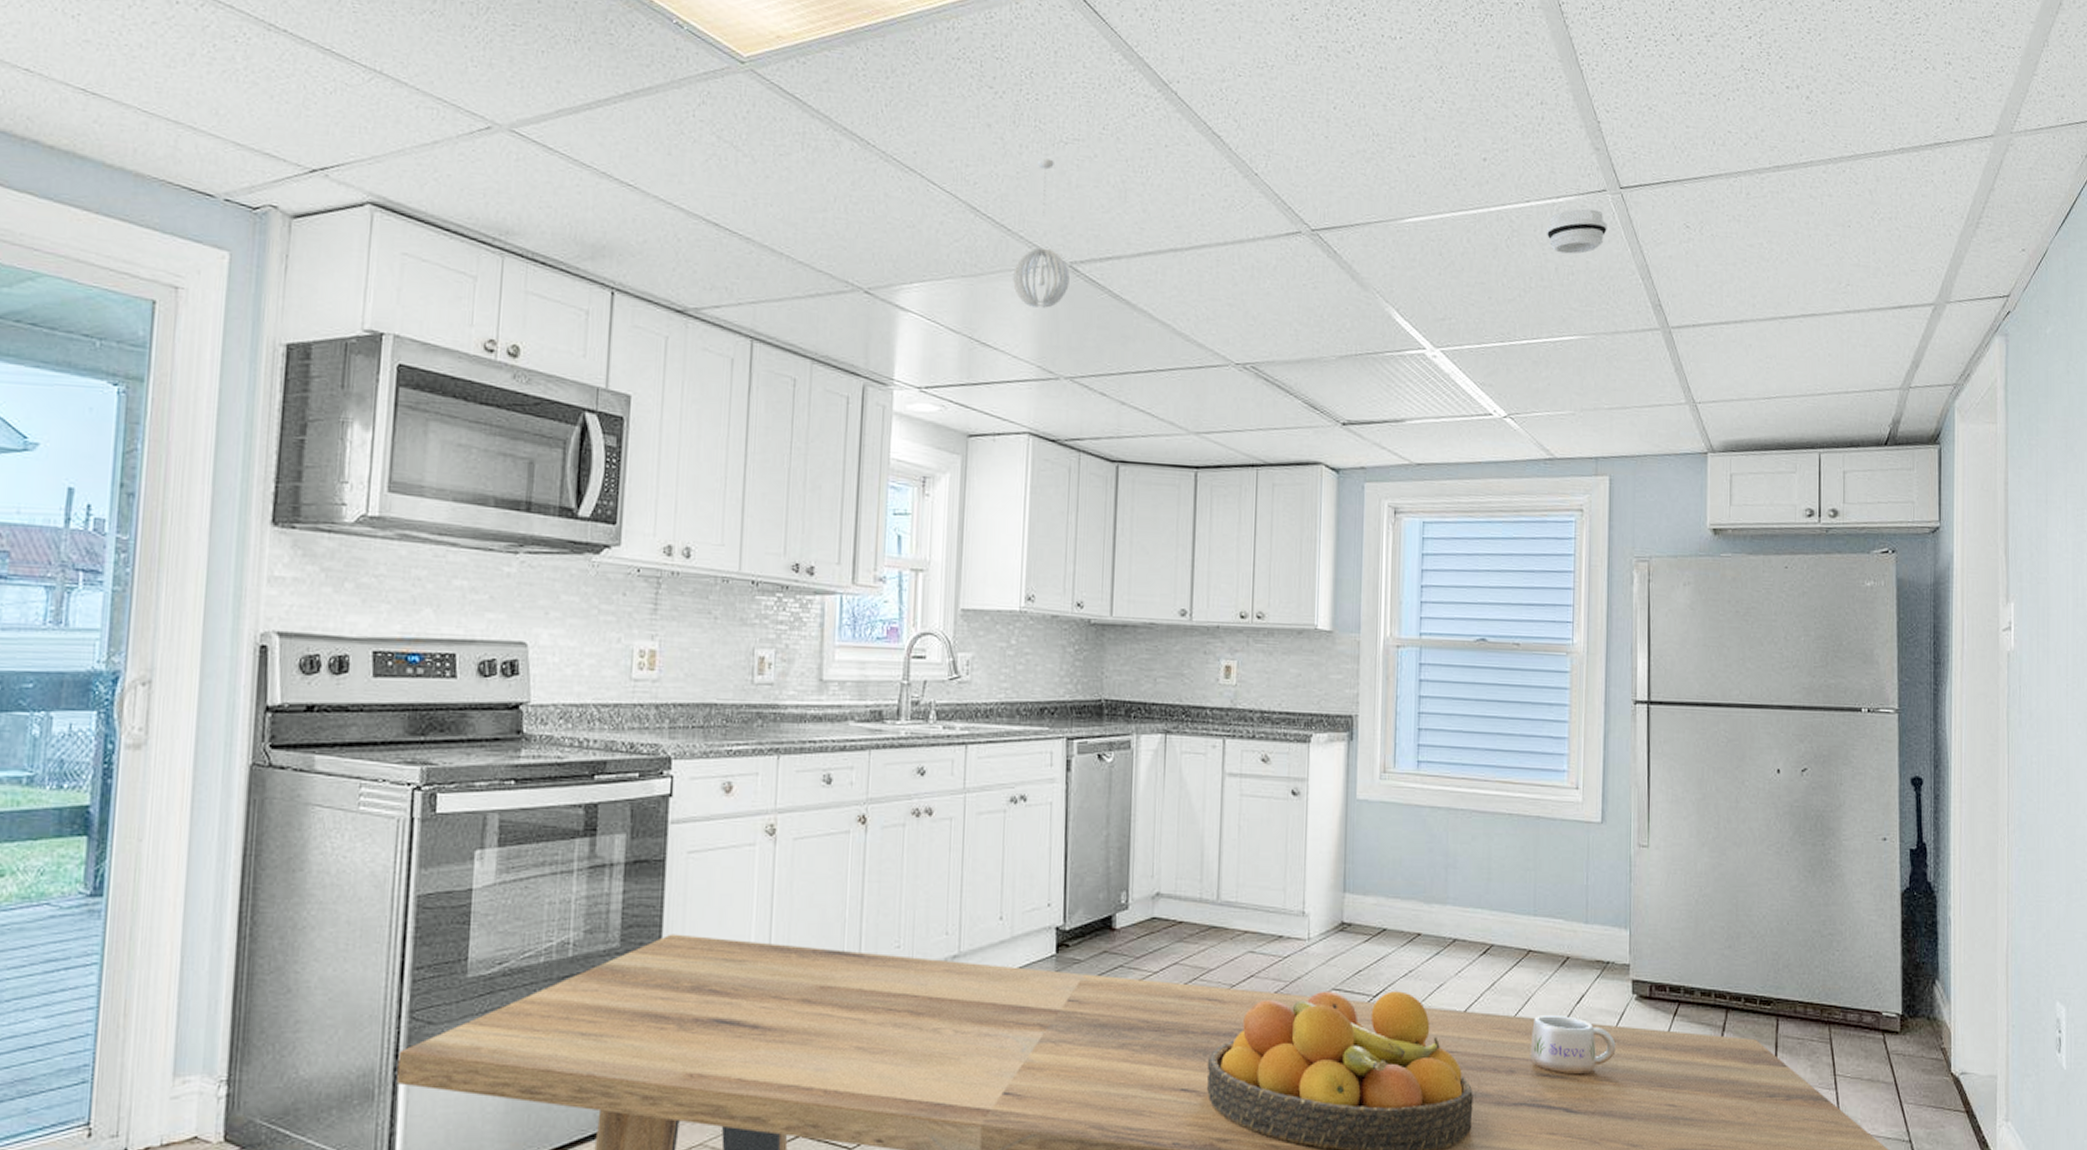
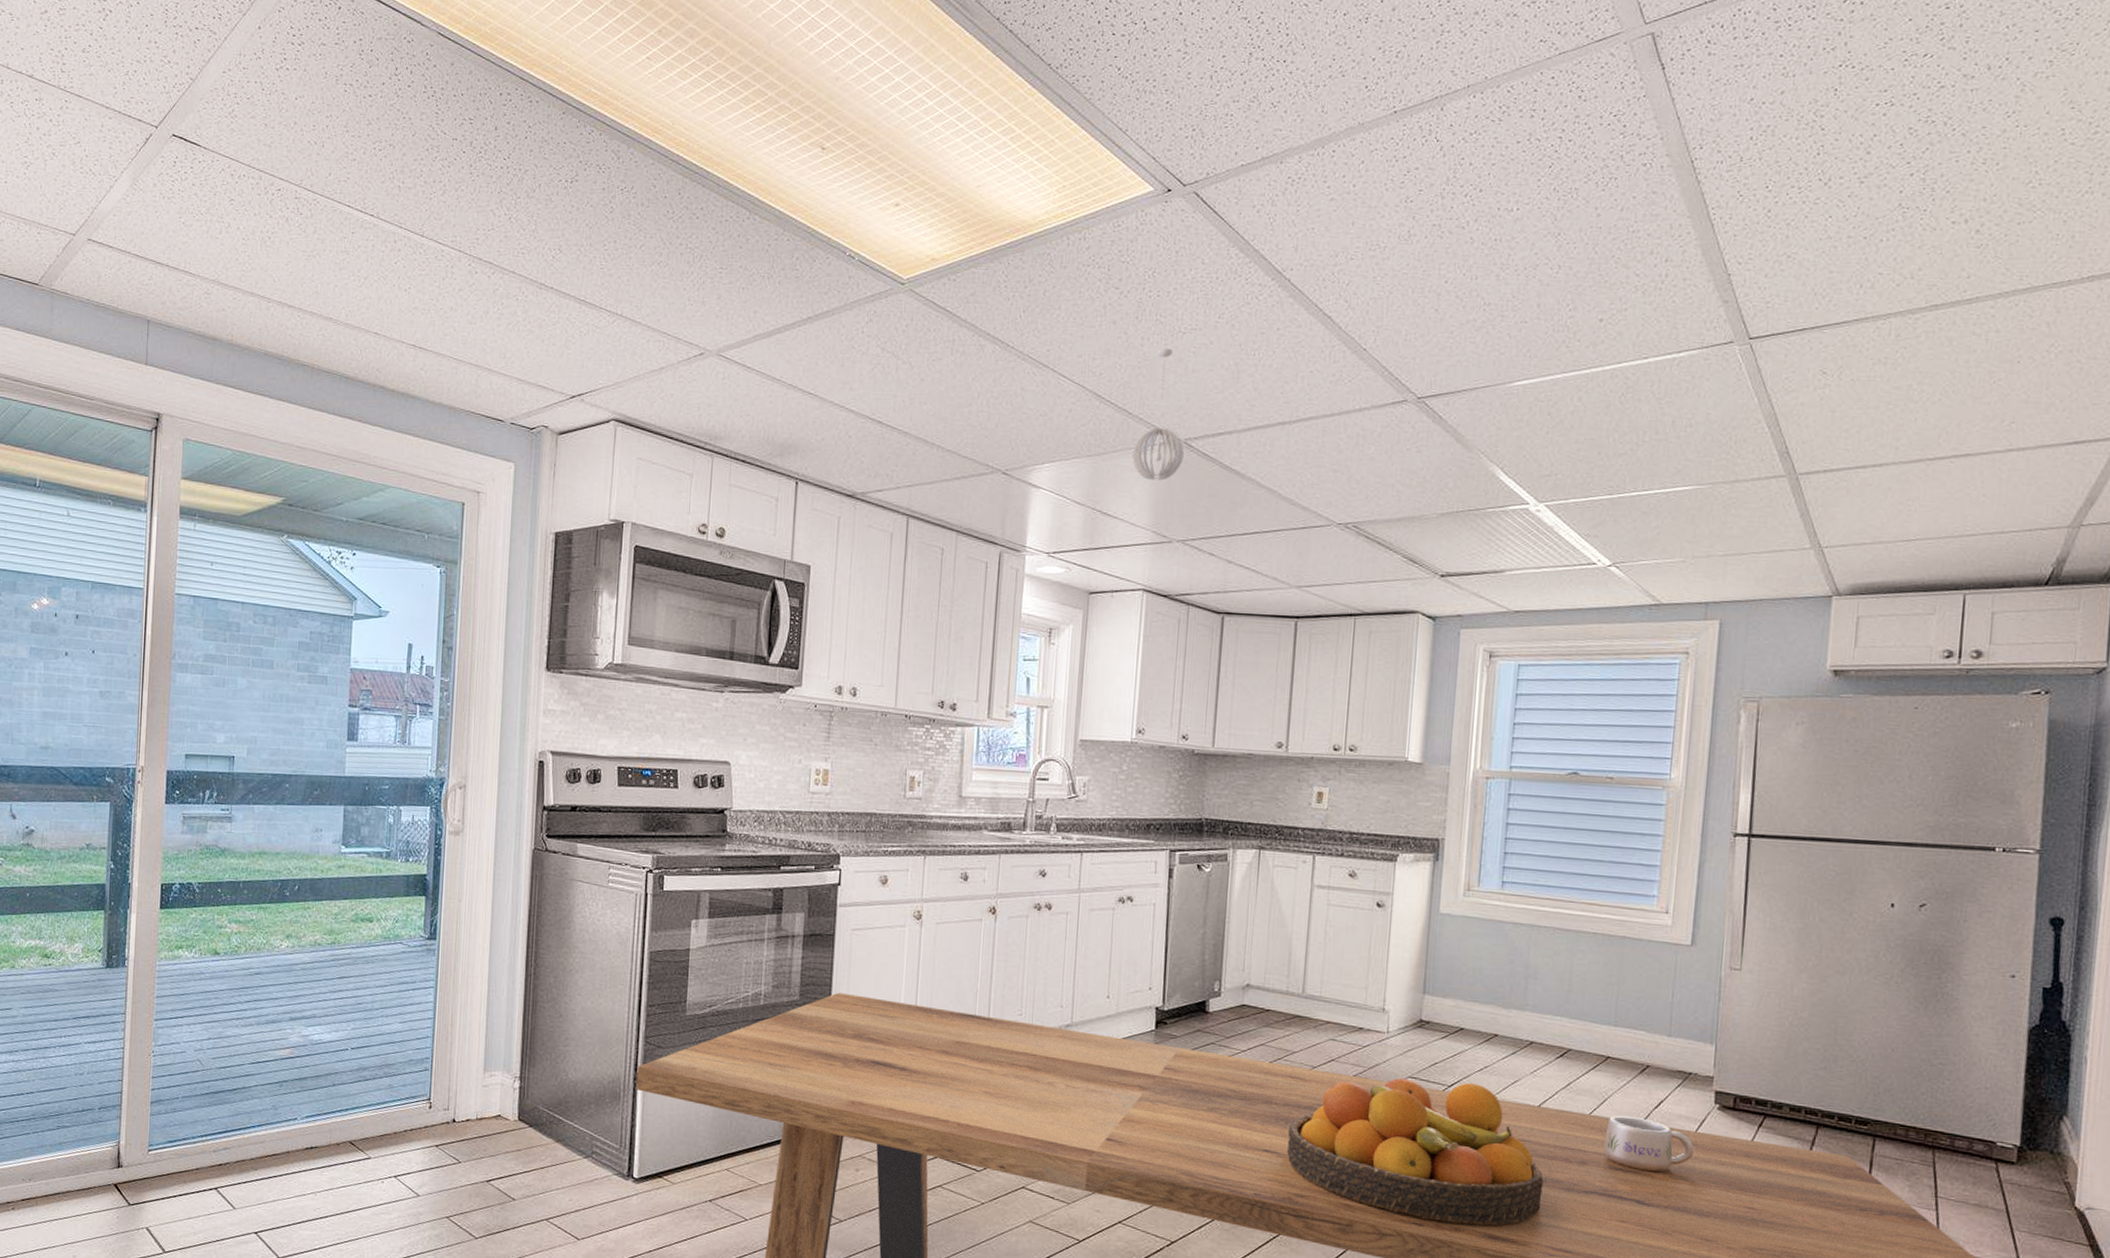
smoke detector: present [1547,208,1607,254] -> none [1665,361,1733,407]

